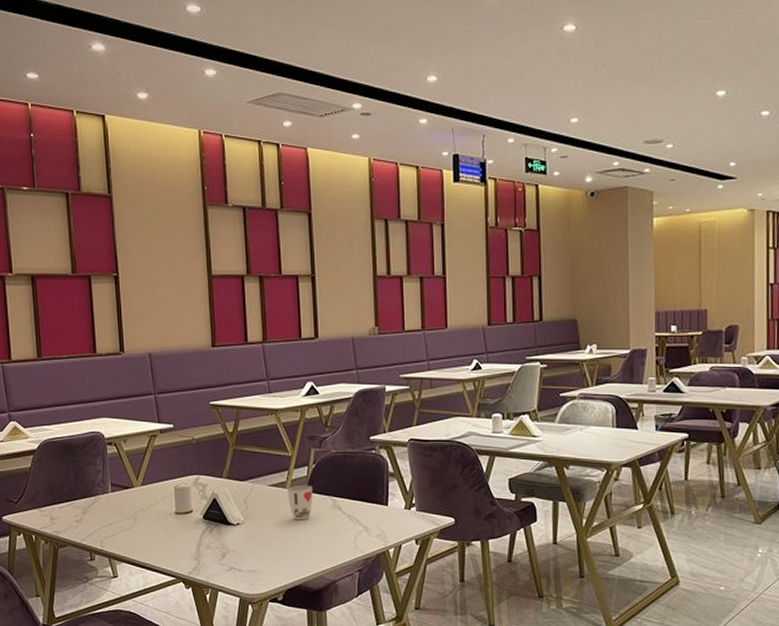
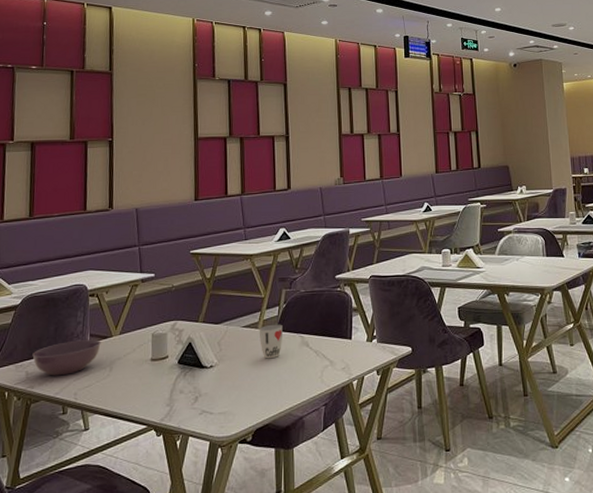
bowl: none [55,489,123,523] -> present [32,339,101,376]

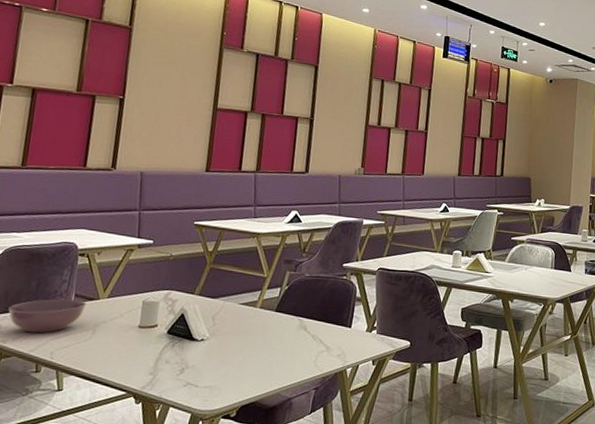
cup: present [259,324,283,359] -> none [256,304,282,339]

